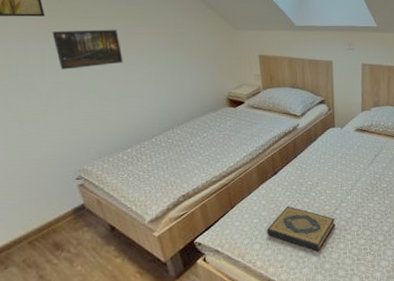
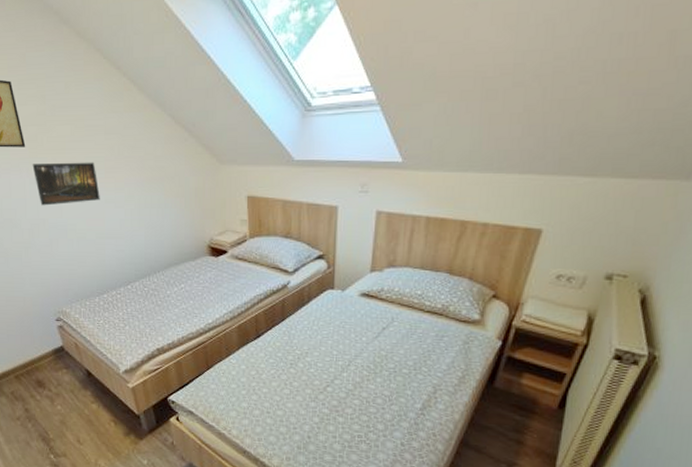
hardback book: present [267,206,336,252] -> none [245,374,326,430]

